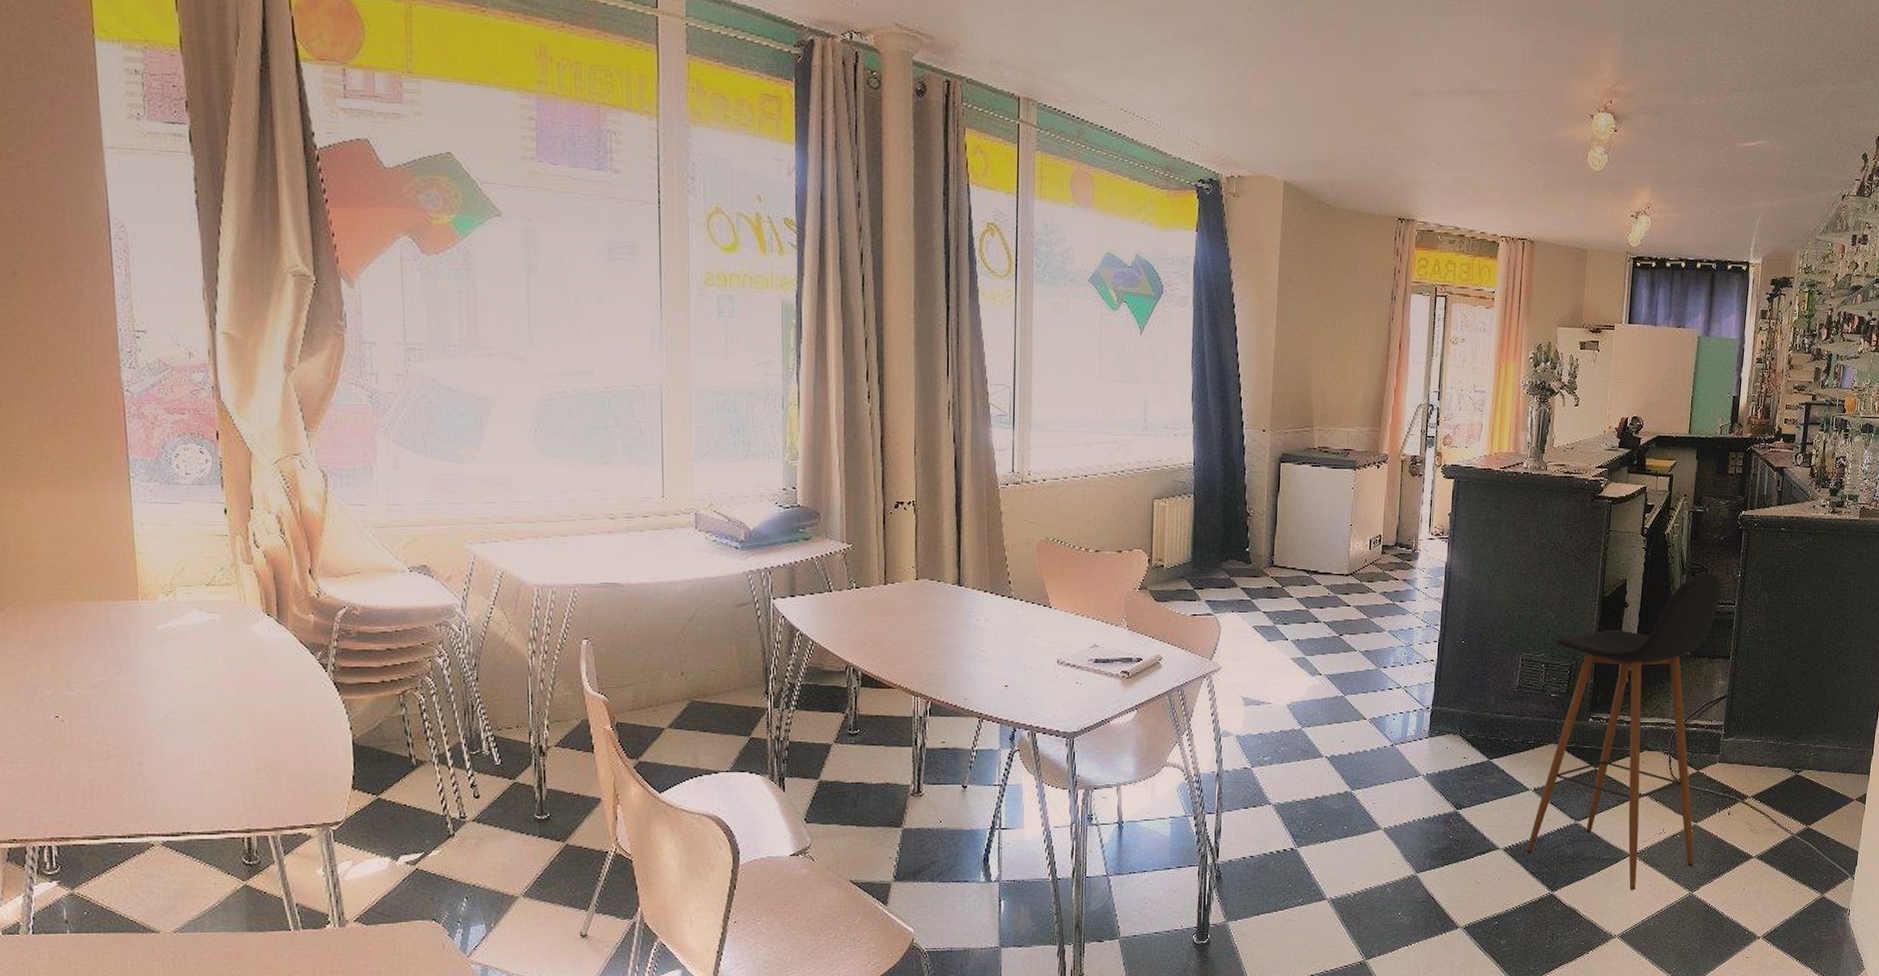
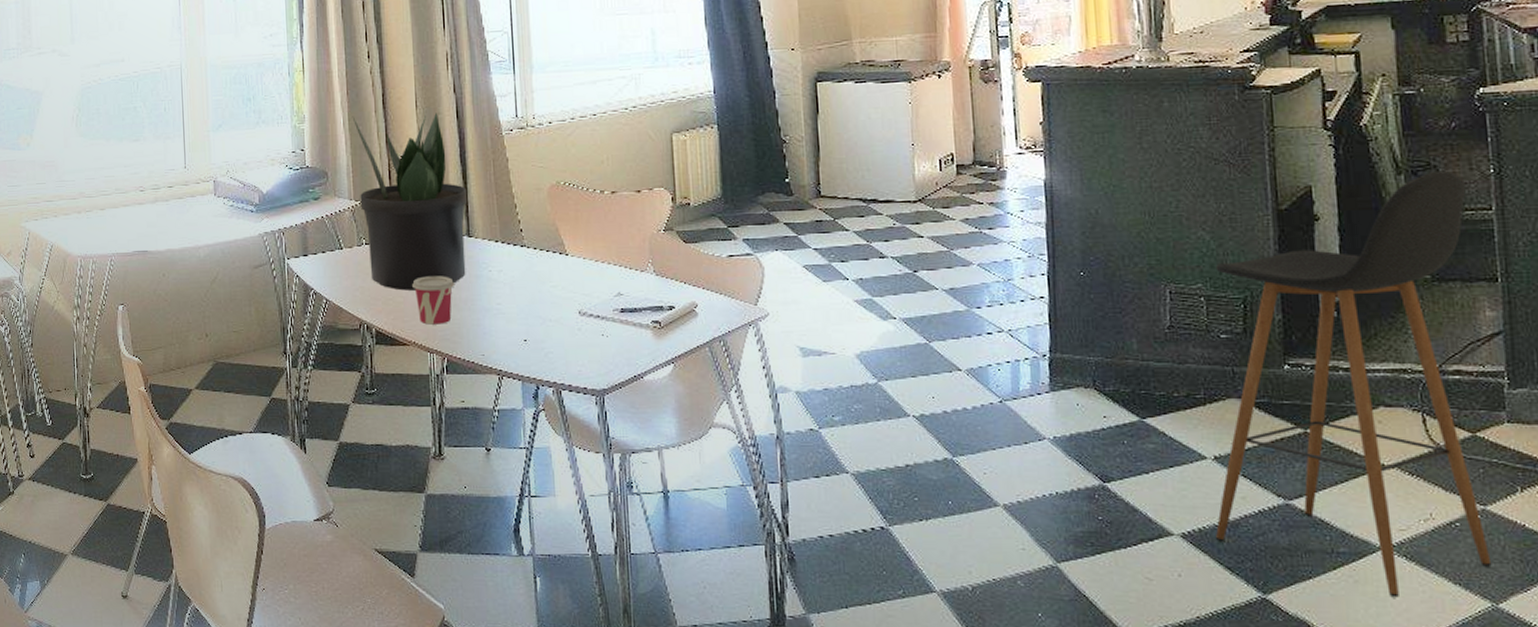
planter: none [848,457,961,635] -> present [352,113,468,291]
cup: none [901,622,942,669] -> present [412,276,454,325]

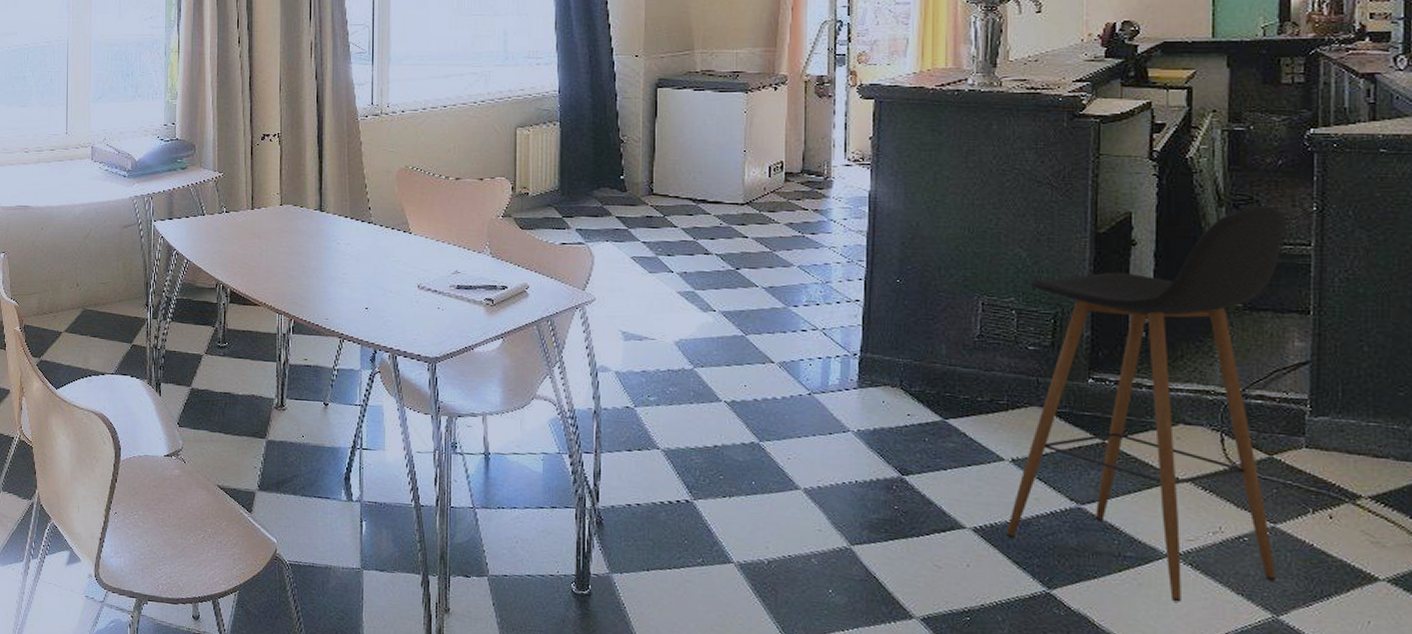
planter: present [352,113,468,291] -> none [220,95,322,257]
cup: present [412,276,454,325] -> none [266,244,305,289]

